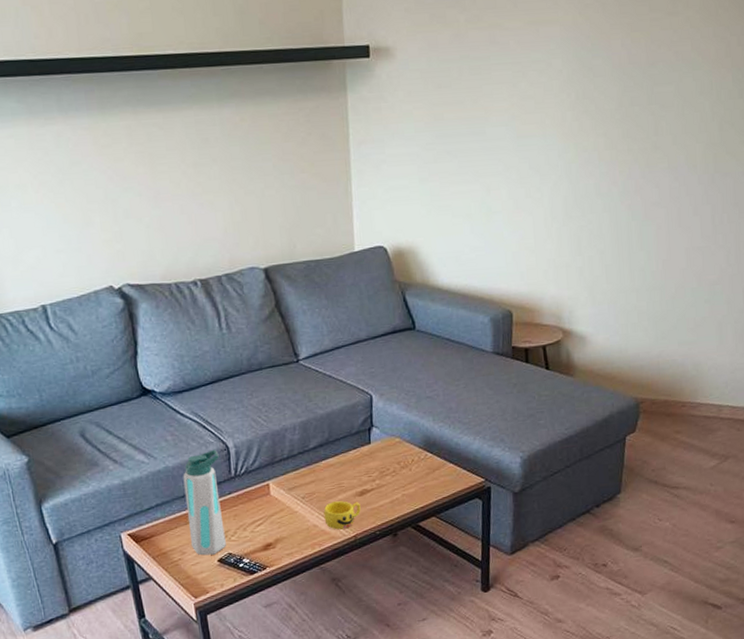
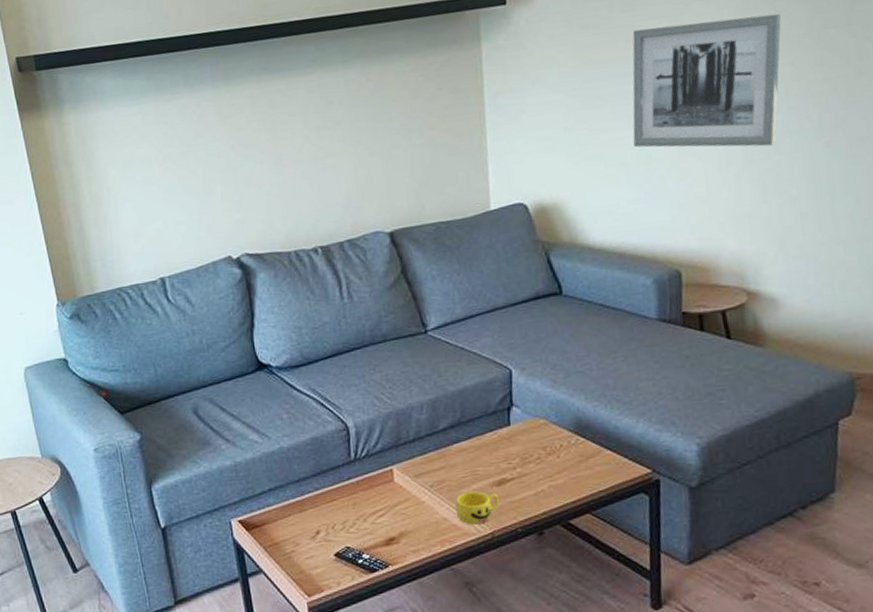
water bottle: present [183,449,226,556] -> none [298,429,344,548]
wall art: none [476,88,598,206] -> present [632,13,781,148]

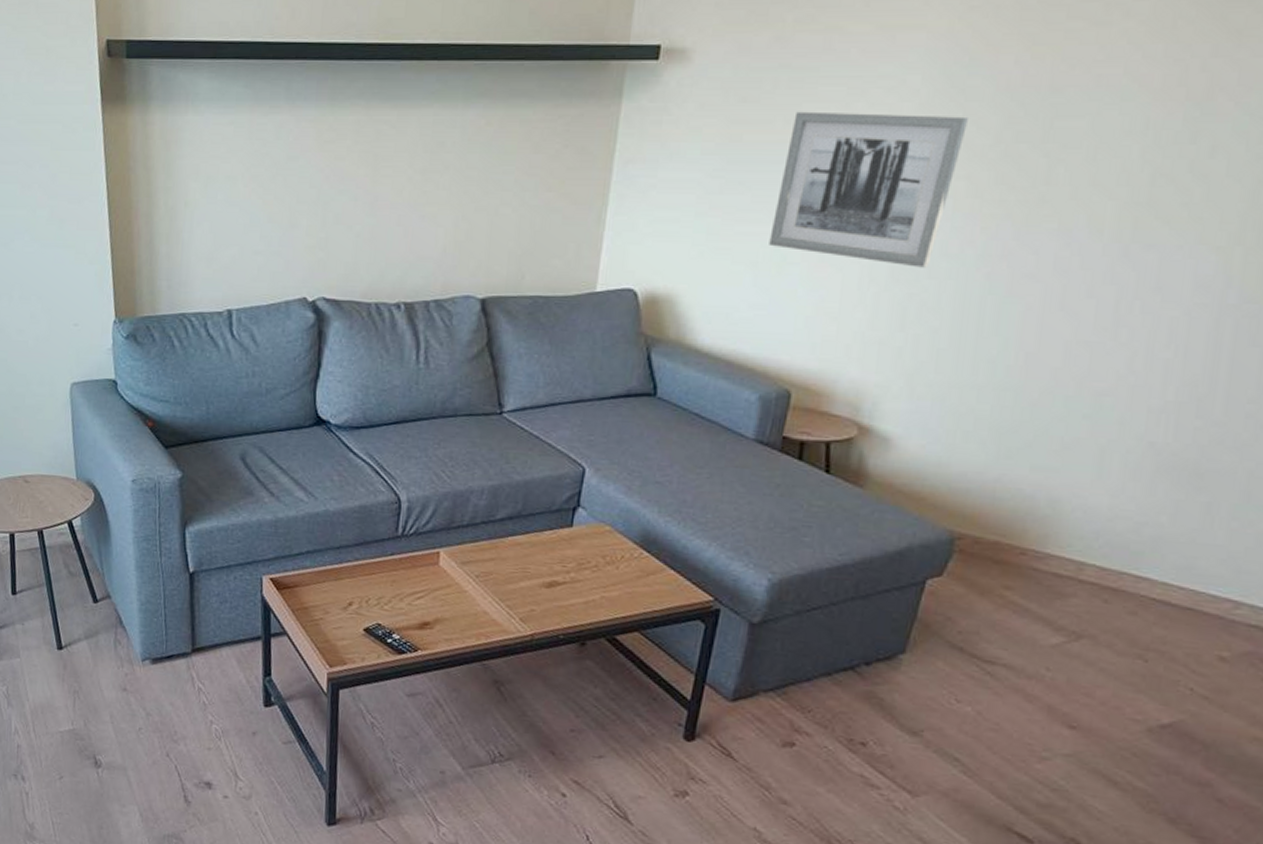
cup: present [455,491,499,525] -> none [498,588,546,624]

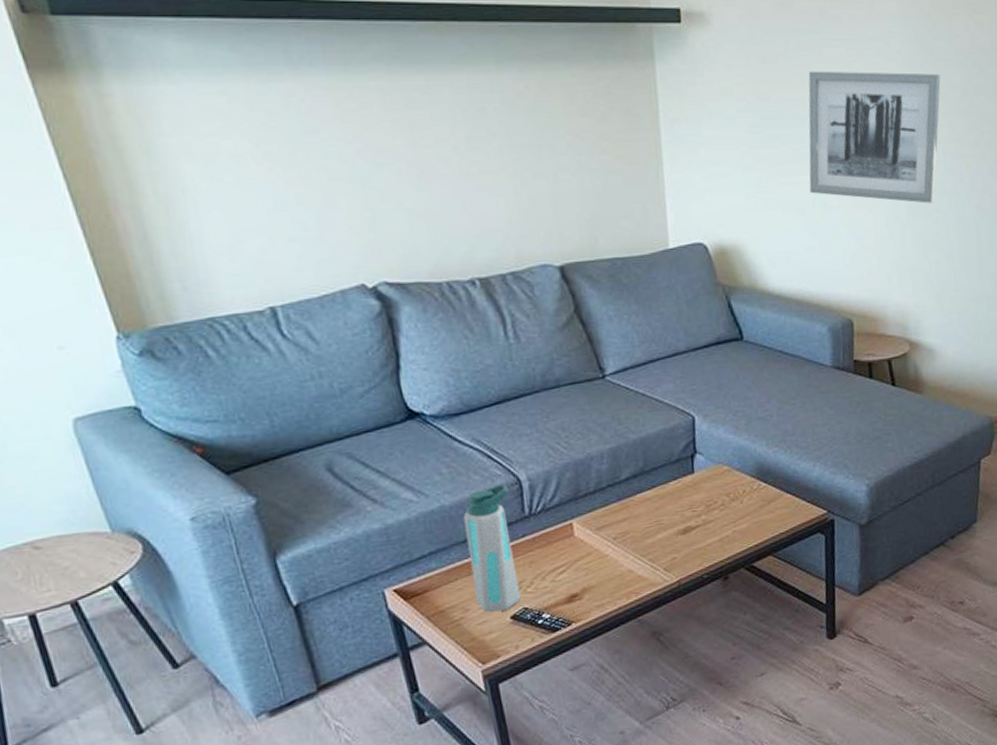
water bottle: none [336,500,388,622] -> present [463,483,521,612]

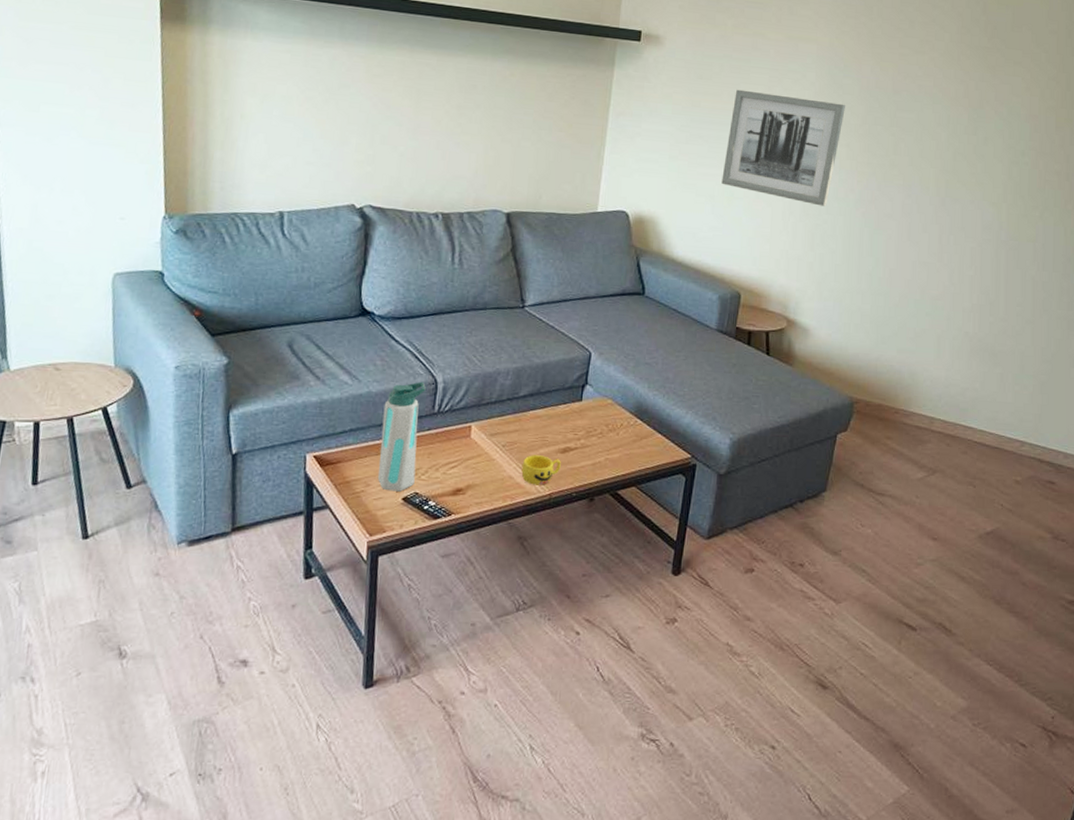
cup: none [640,540,685,575] -> present [521,455,561,486]

